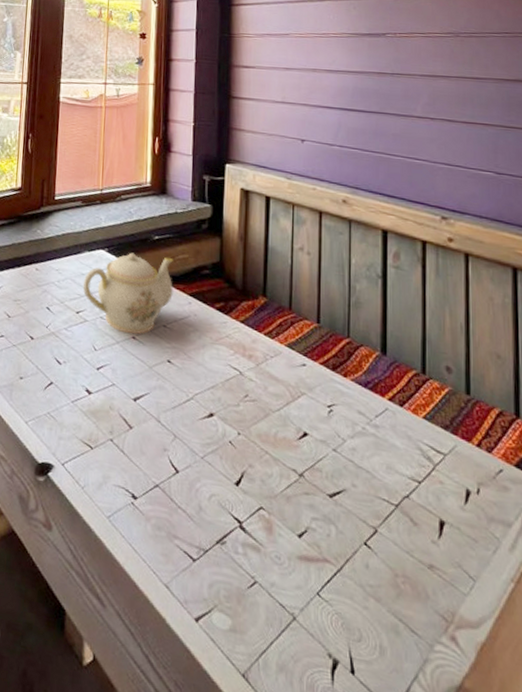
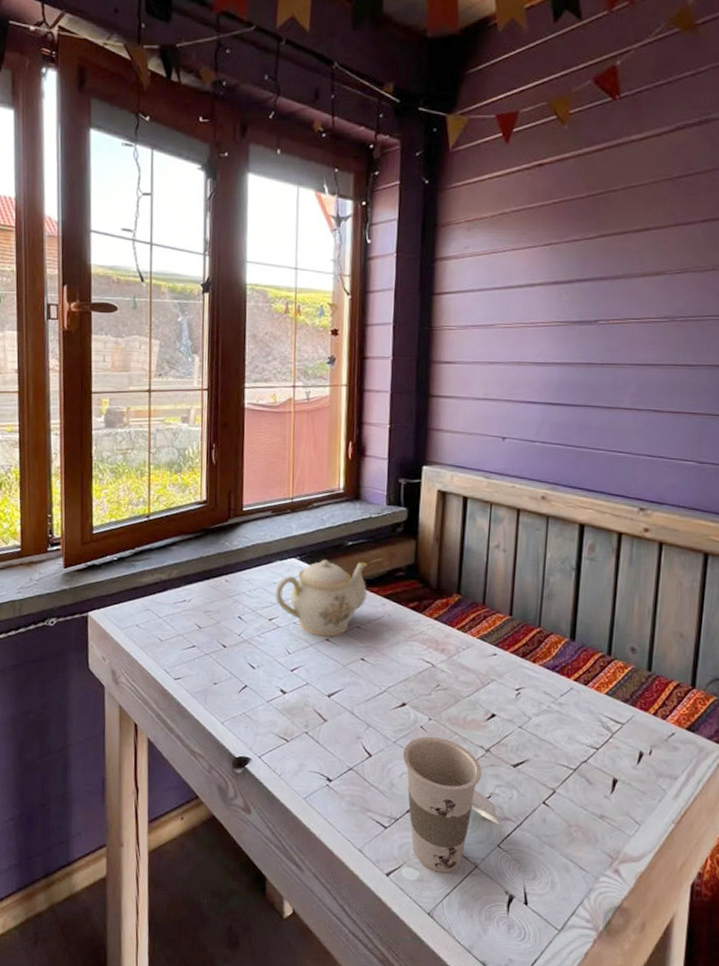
cup: none [211,454,319,624] -> present [402,737,501,873]

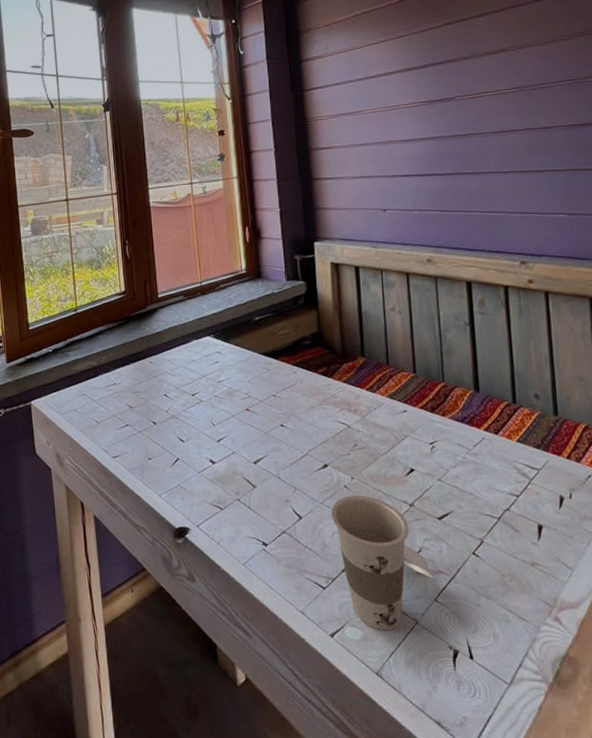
teapot: present [274,559,368,637] -> none [194,334,280,407]

